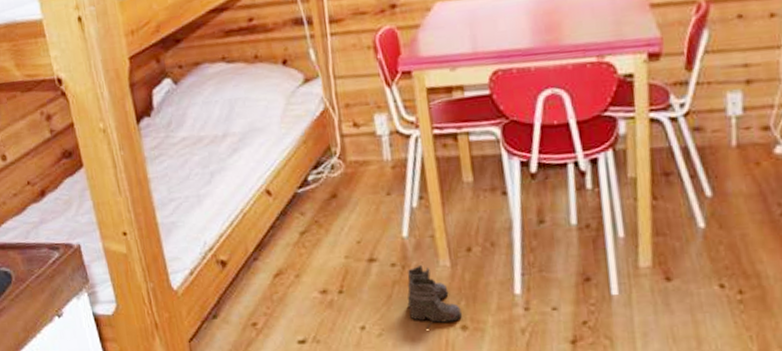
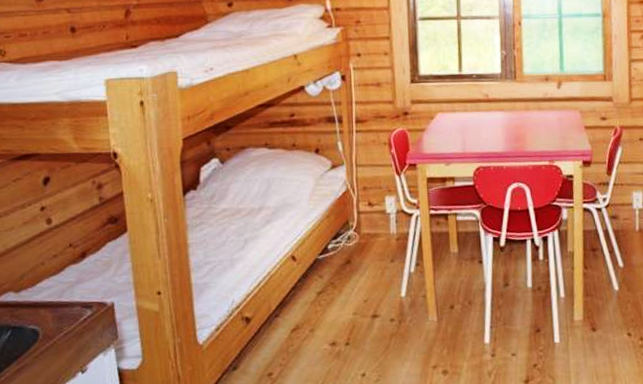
boots: present [407,264,463,329] -> none [401,319,445,374]

